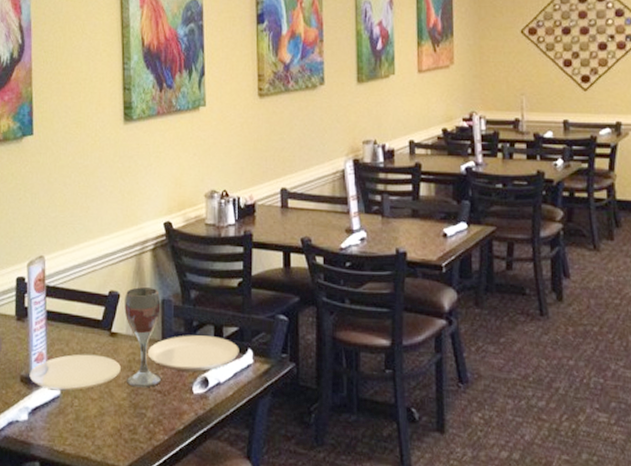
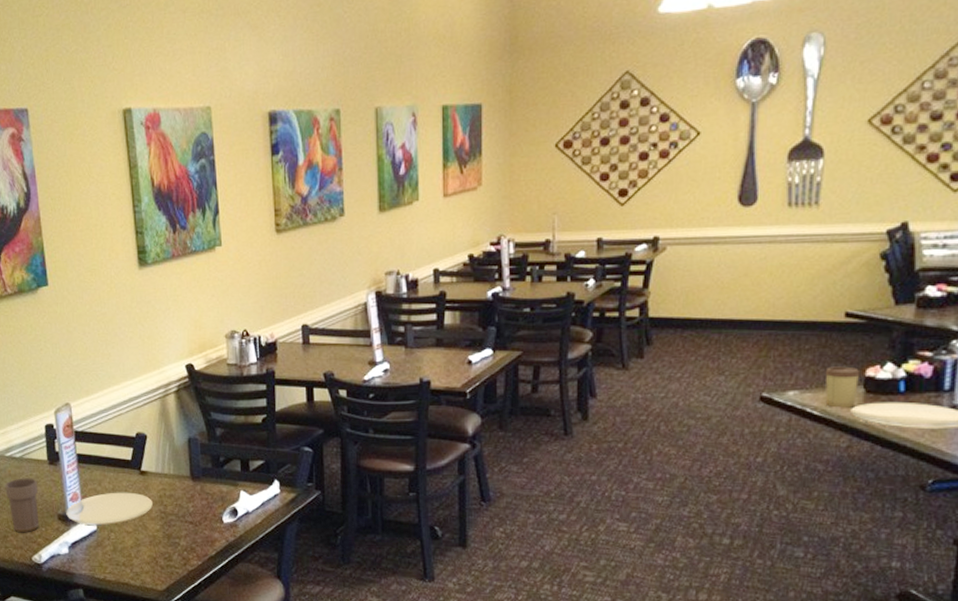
cup: present [124,287,162,388] -> none [152,428,193,520]
plate: present [148,335,239,372] -> none [178,470,266,503]

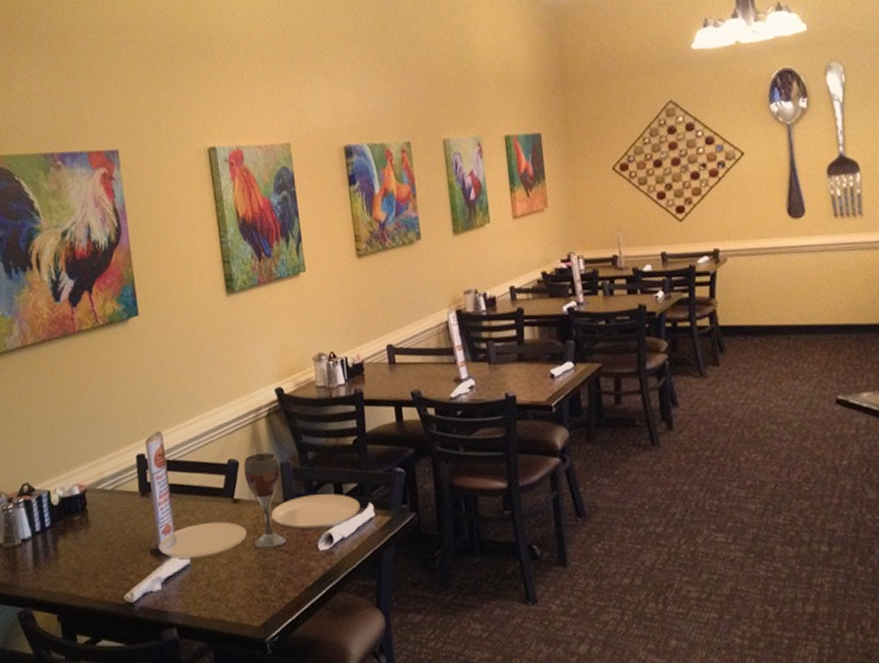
cup: present [5,478,40,533] -> none [96,511,132,570]
cup: none [152,428,193,520] -> present [243,453,288,550]
plate: none [178,470,266,503] -> present [271,494,361,530]

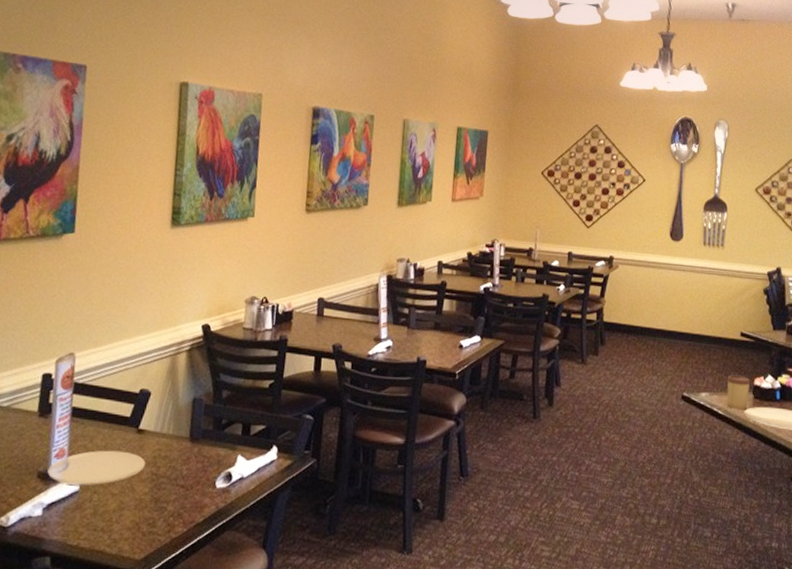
cup: present [243,453,288,550] -> none [150,386,192,483]
plate: present [271,494,361,530] -> none [174,432,265,467]

